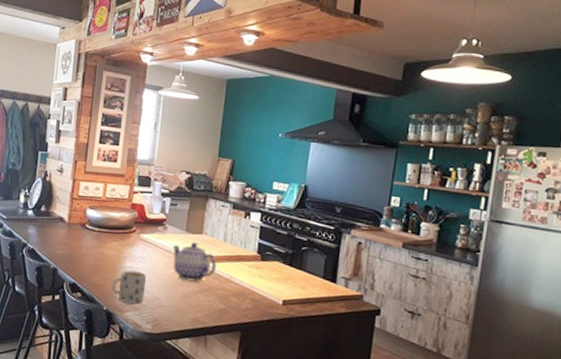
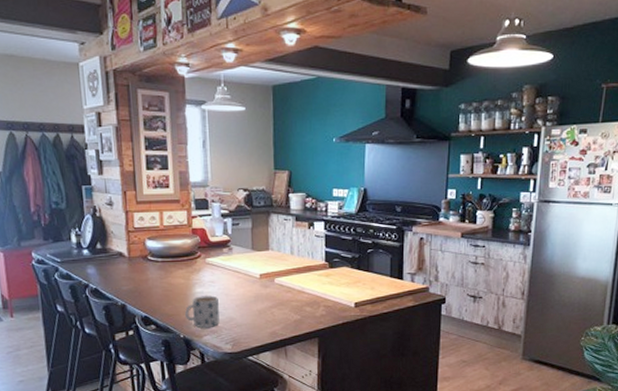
teapot: present [172,242,216,282] -> none [240,259,286,298]

